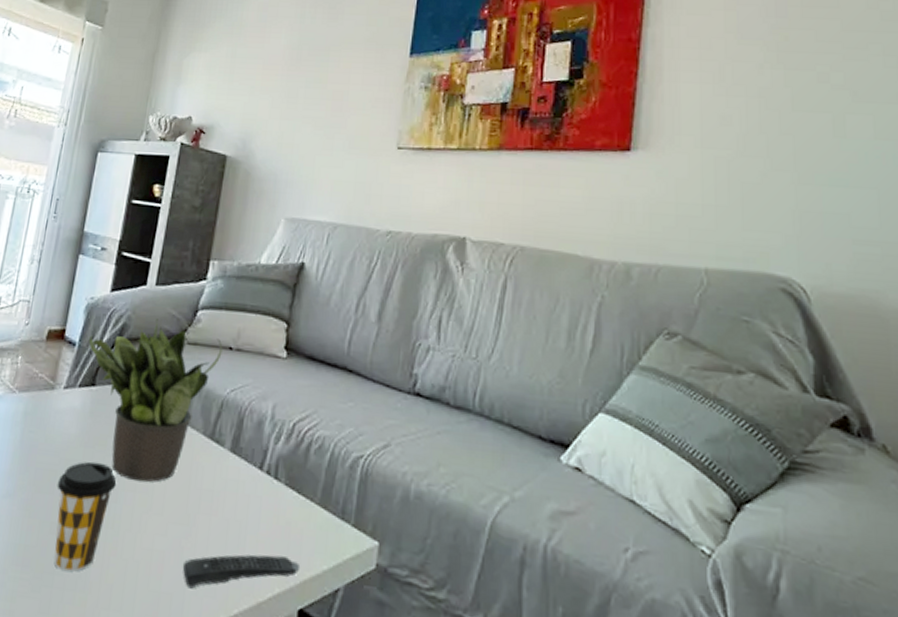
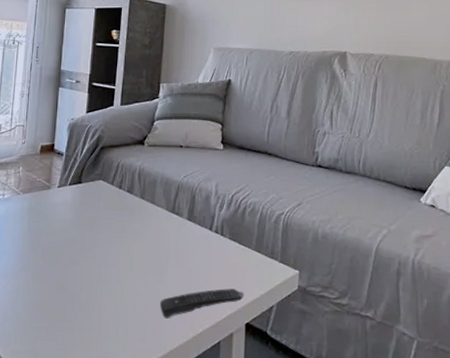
coffee cup: present [54,461,117,572] -> none [60,238,105,317]
potted plant: present [89,319,223,483] -> none [73,130,175,249]

